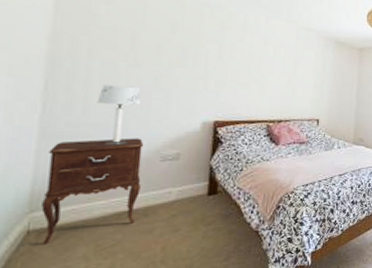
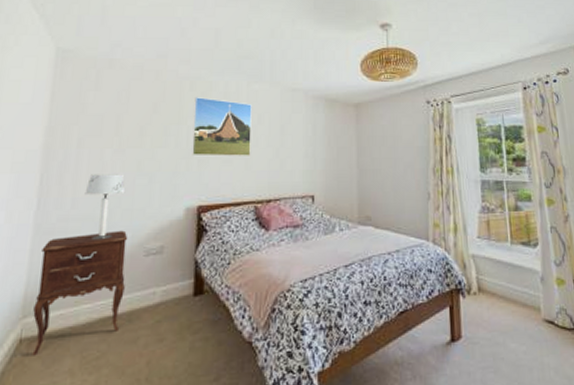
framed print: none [210,24,270,82] -> present [192,97,252,157]

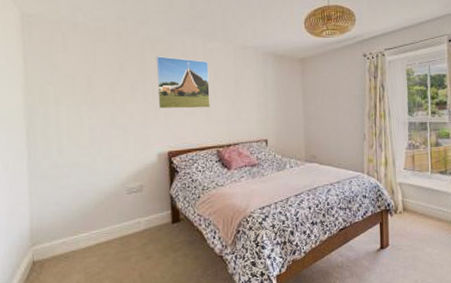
nightstand: present [32,230,128,356] -> none [38,174,114,274]
table lamp: present [84,174,126,241] -> none [68,126,104,183]

